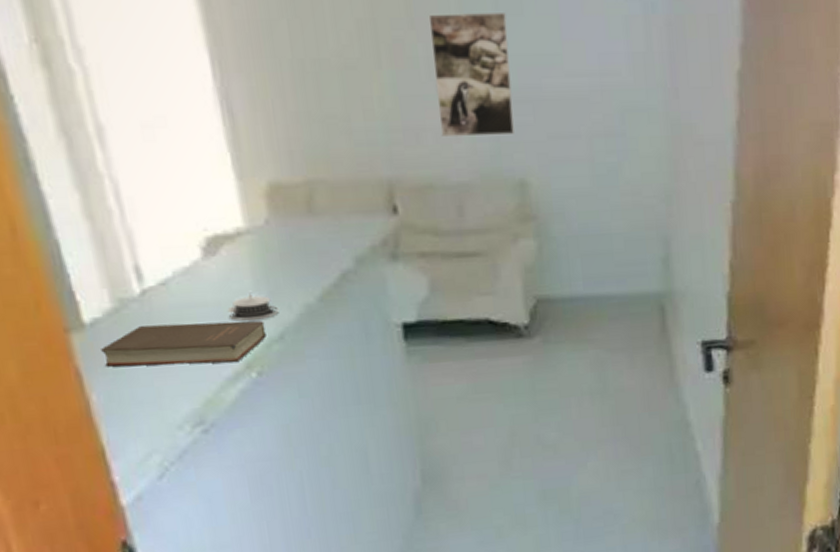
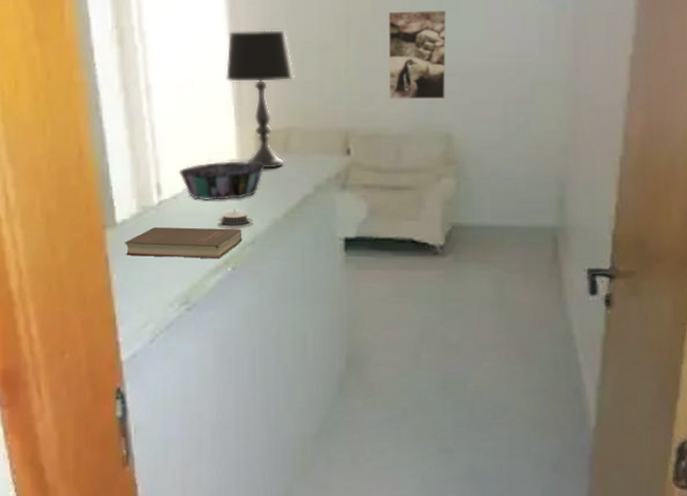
decorative bowl: none [163,228,287,286] -> present [178,161,266,200]
table lamp: none [207,42,311,238] -> present [225,30,295,169]

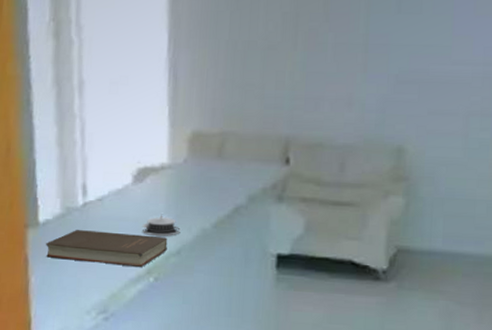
decorative bowl: present [178,161,266,200] -> none [105,165,198,206]
table lamp: present [225,30,295,169] -> none [161,27,236,175]
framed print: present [388,11,447,100] -> none [336,10,407,109]

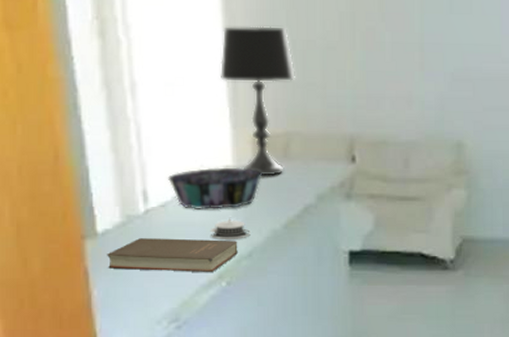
decorative bowl: none [105,165,198,206] -> present [167,167,264,209]
table lamp: none [161,27,236,175] -> present [219,26,296,176]

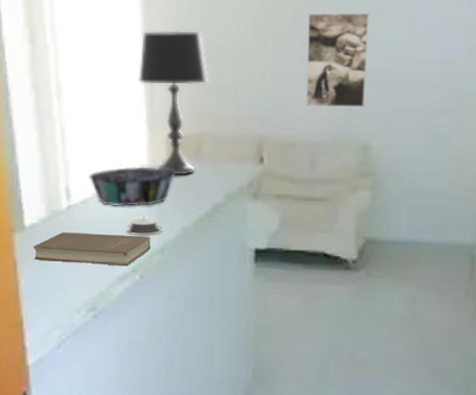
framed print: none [396,10,458,106] -> present [305,13,369,108]

